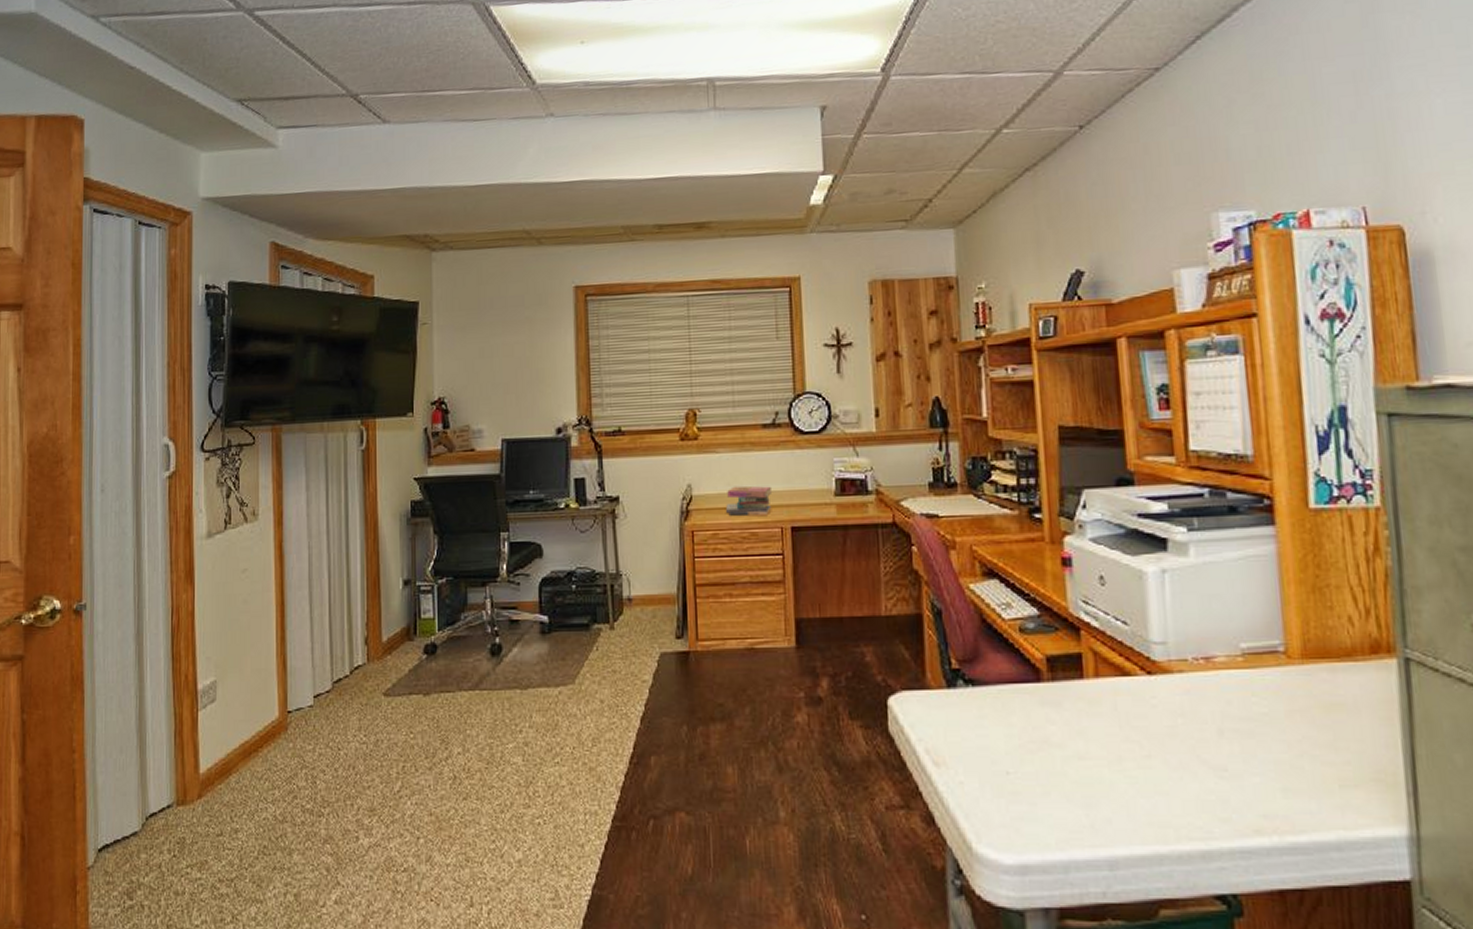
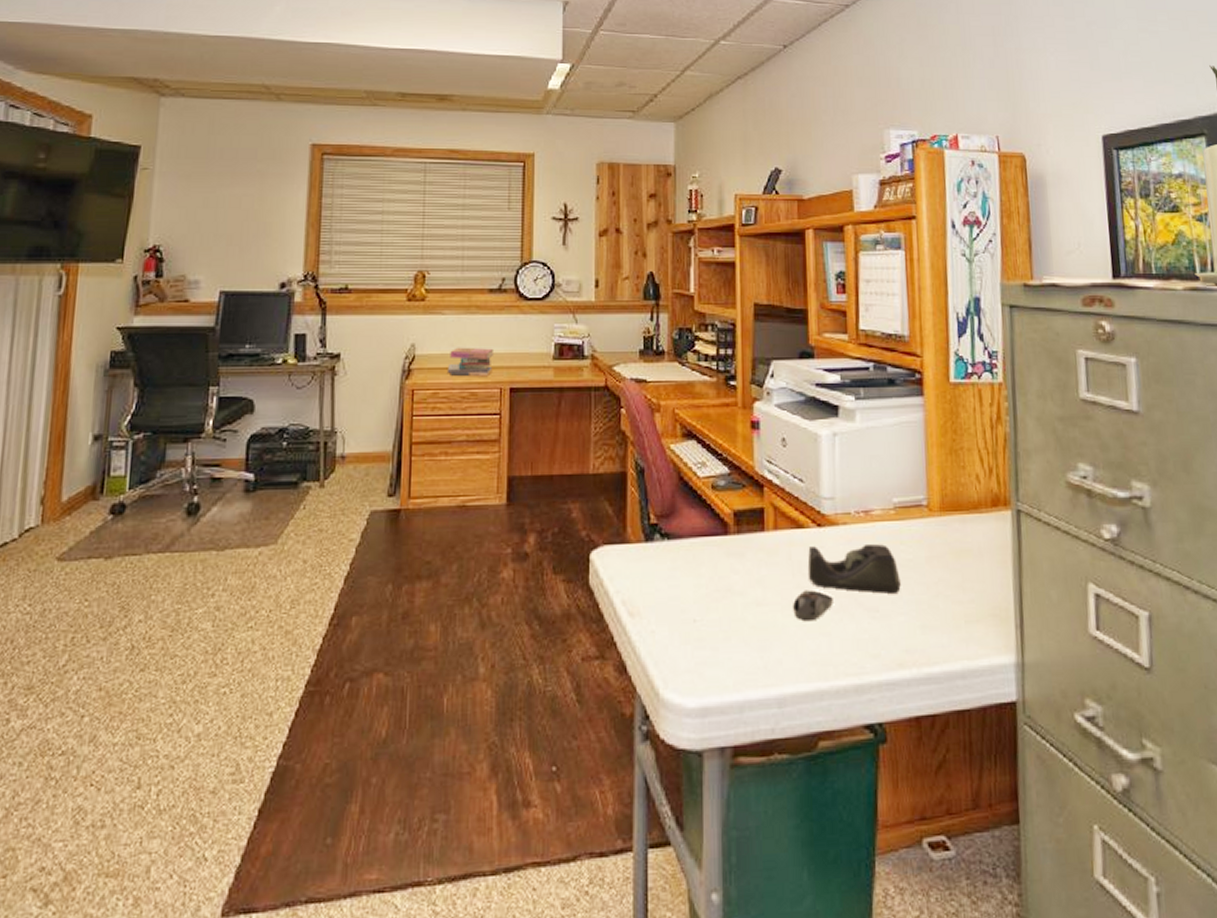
computer mouse: none [1122,744,1170,779] -> present [793,589,833,622]
tape dispenser: none [1137,695,1255,751] -> present [807,544,901,594]

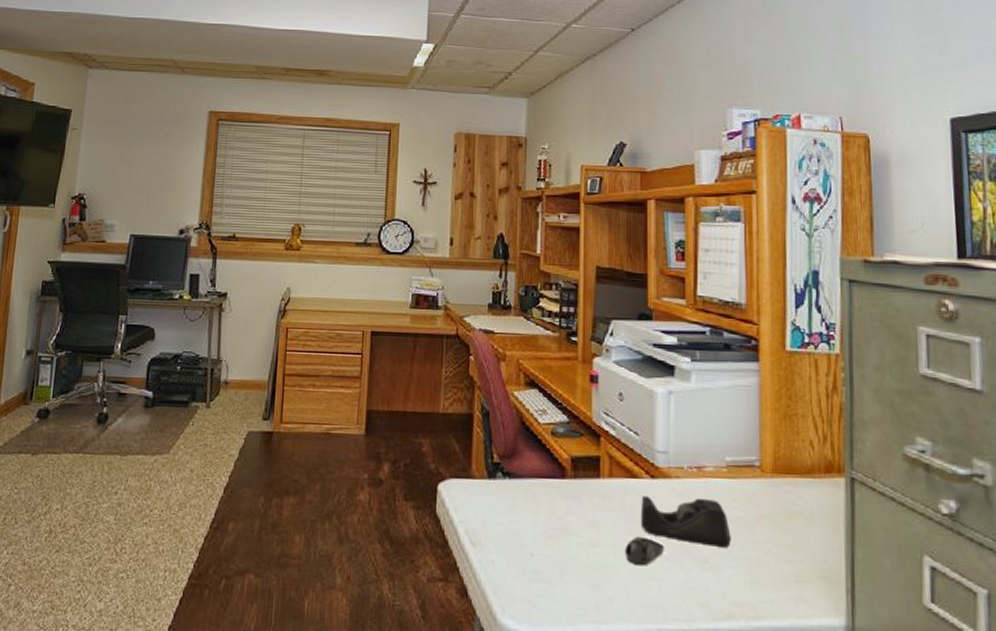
books: present [448,347,493,377] -> none [318,292,358,320]

